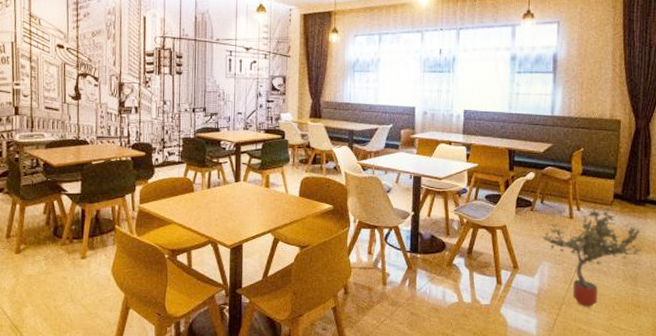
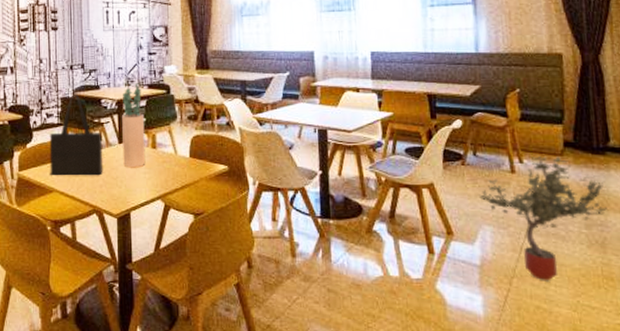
tote bag: none [169,135,221,209] -> present [49,94,104,175]
vase: none [238,124,260,205] -> present [122,79,146,168]

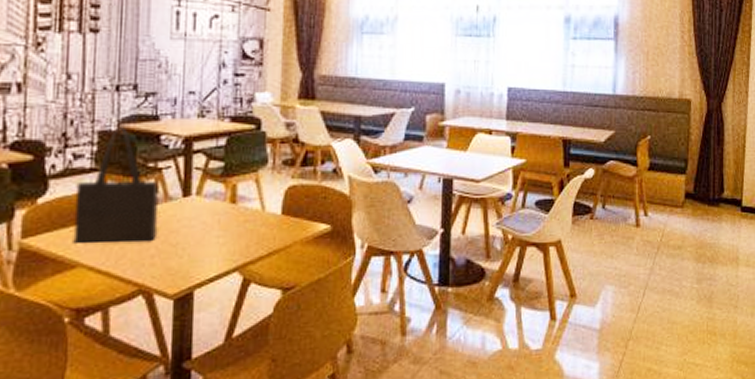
vase: present [122,79,146,168] -> none [188,109,223,230]
potted tree: present [479,156,607,280] -> none [604,208,716,340]

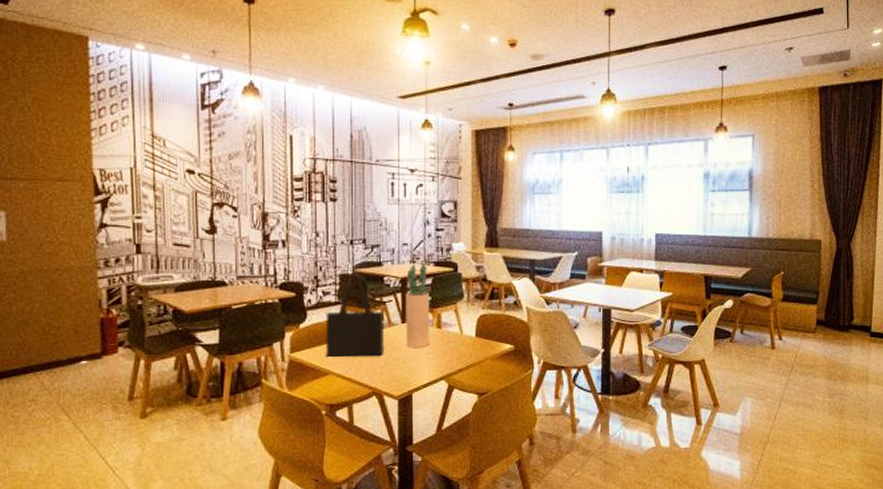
vase: none [188,109,223,230] -> present [406,256,430,348]

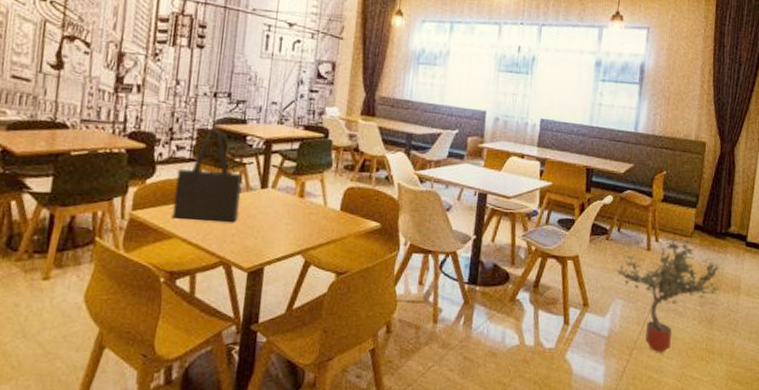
vase: present [406,256,430,348] -> none [263,118,296,218]
potted tree: none [743,334,847,444] -> present [616,236,720,352]

